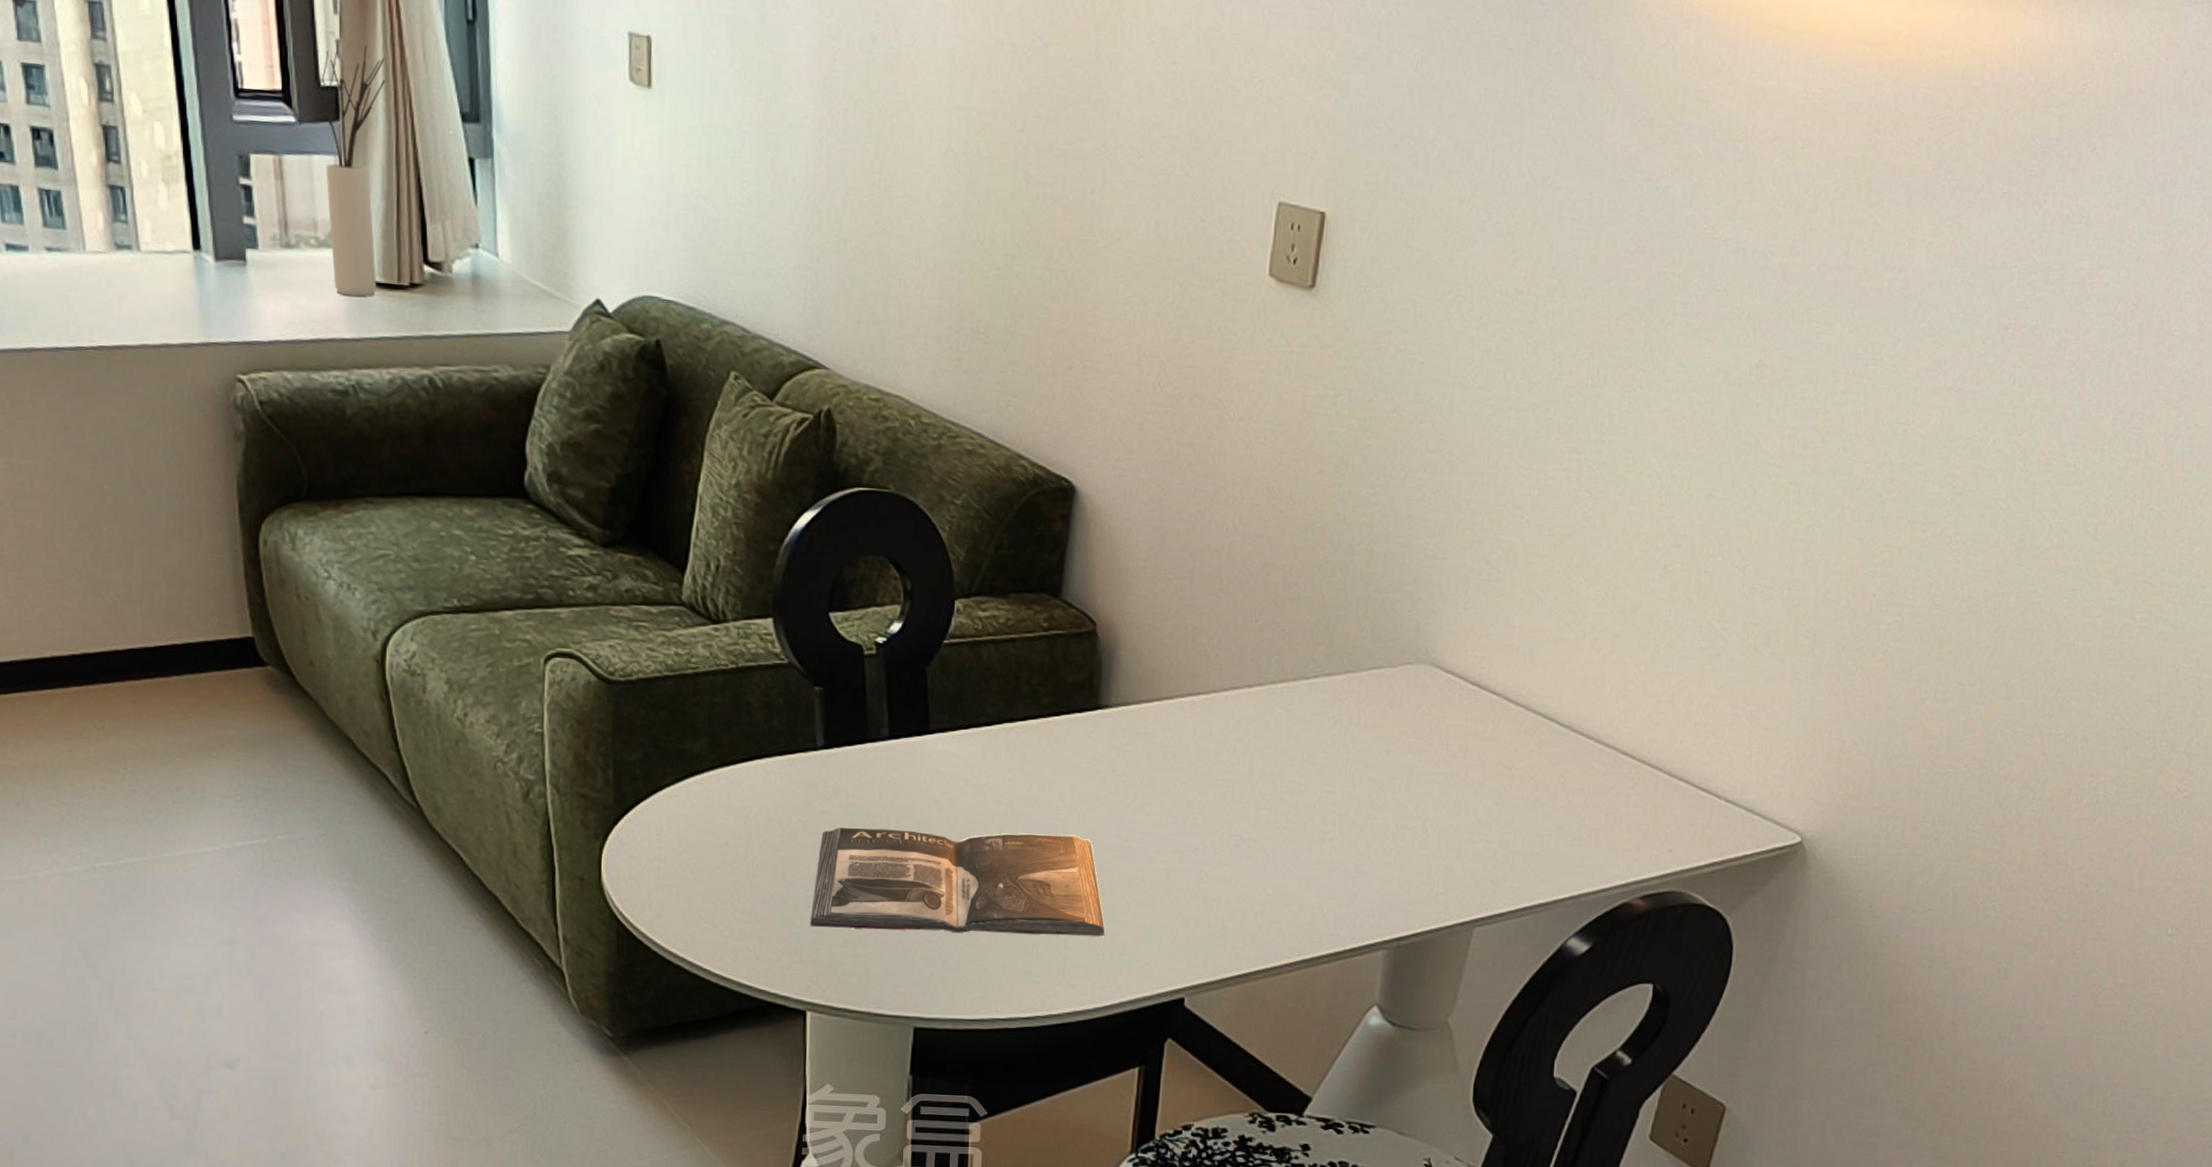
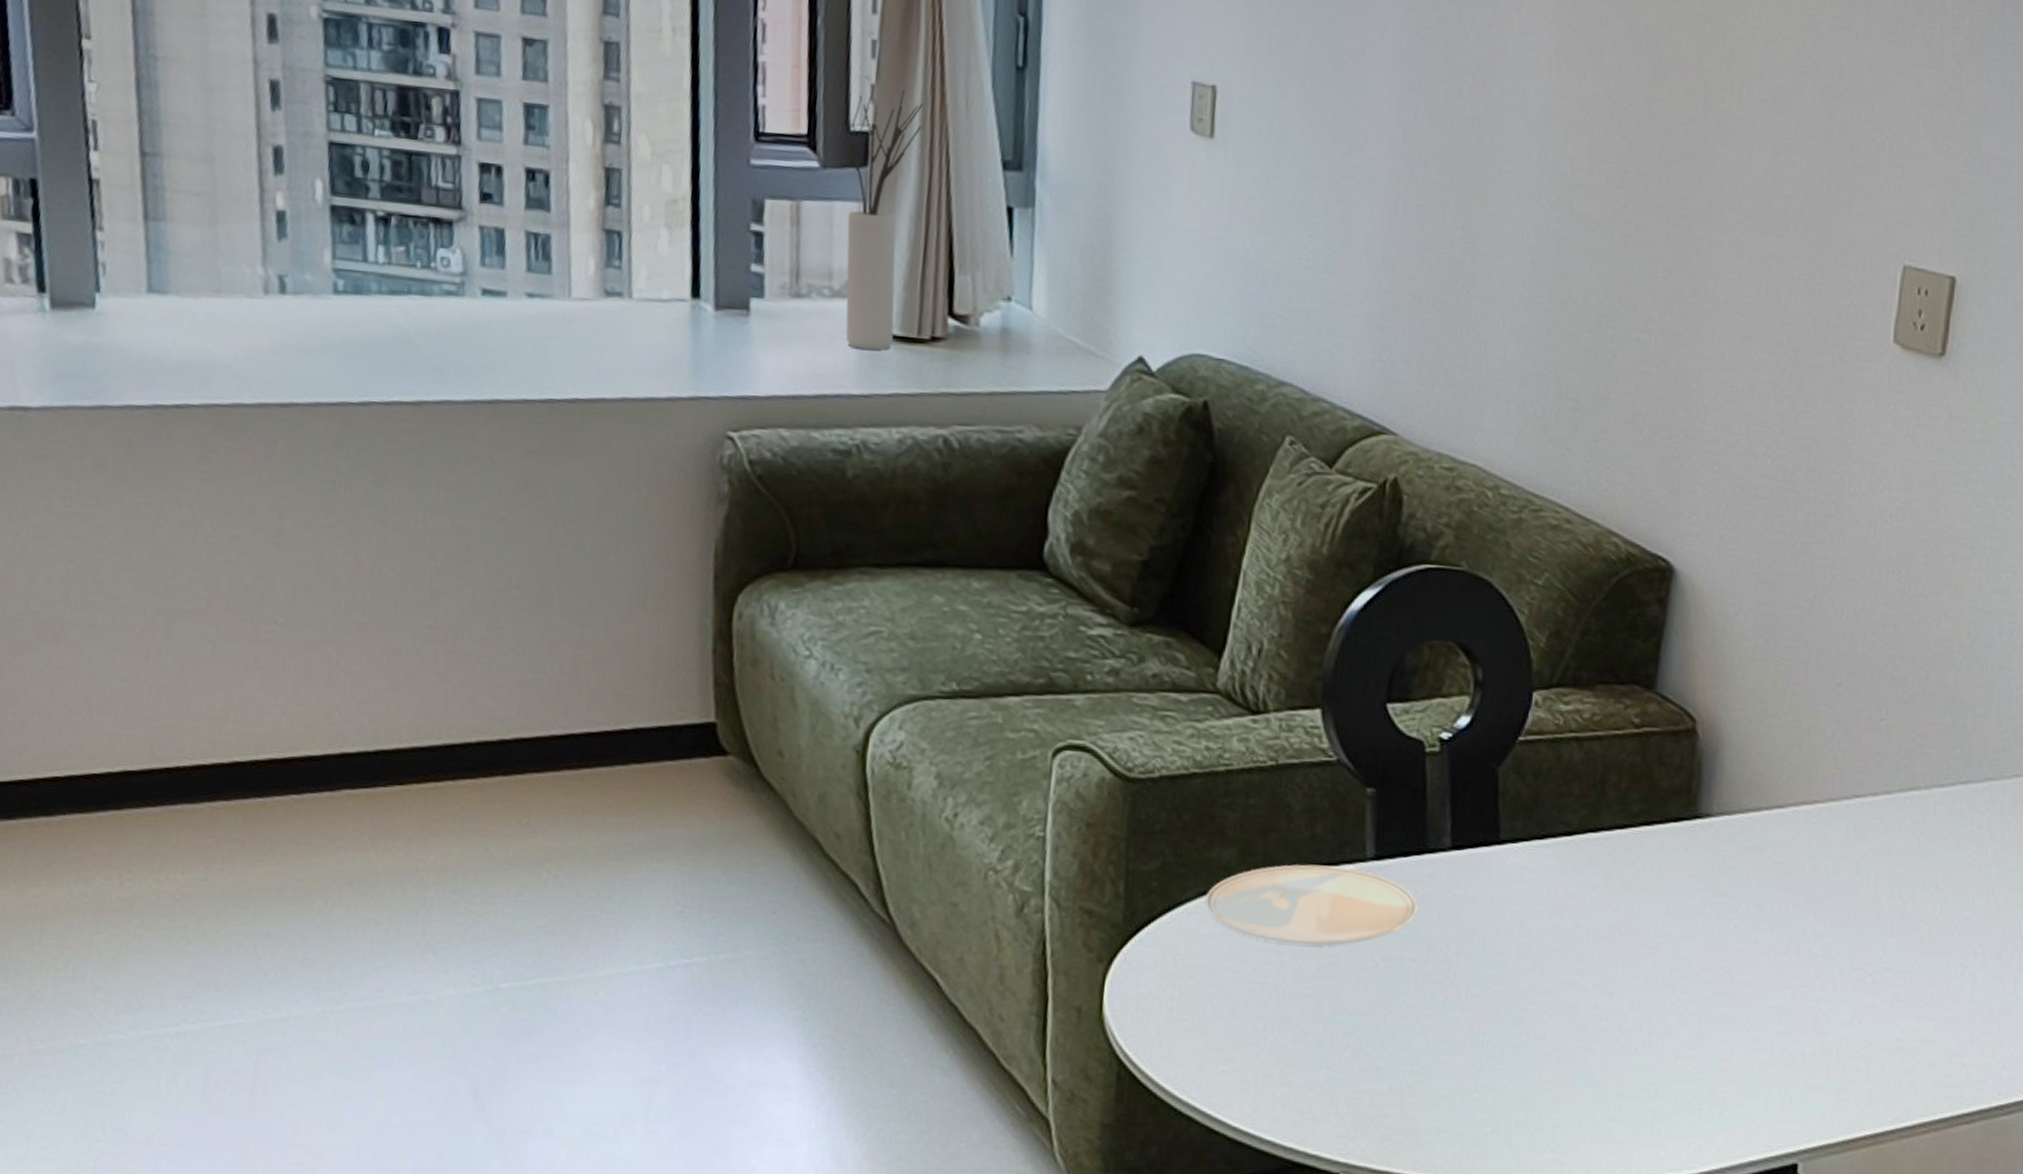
plate: none [681,753,862,823] -> present [1204,864,1418,946]
magazine: present [809,827,1105,937] -> none [1349,953,1703,1088]

